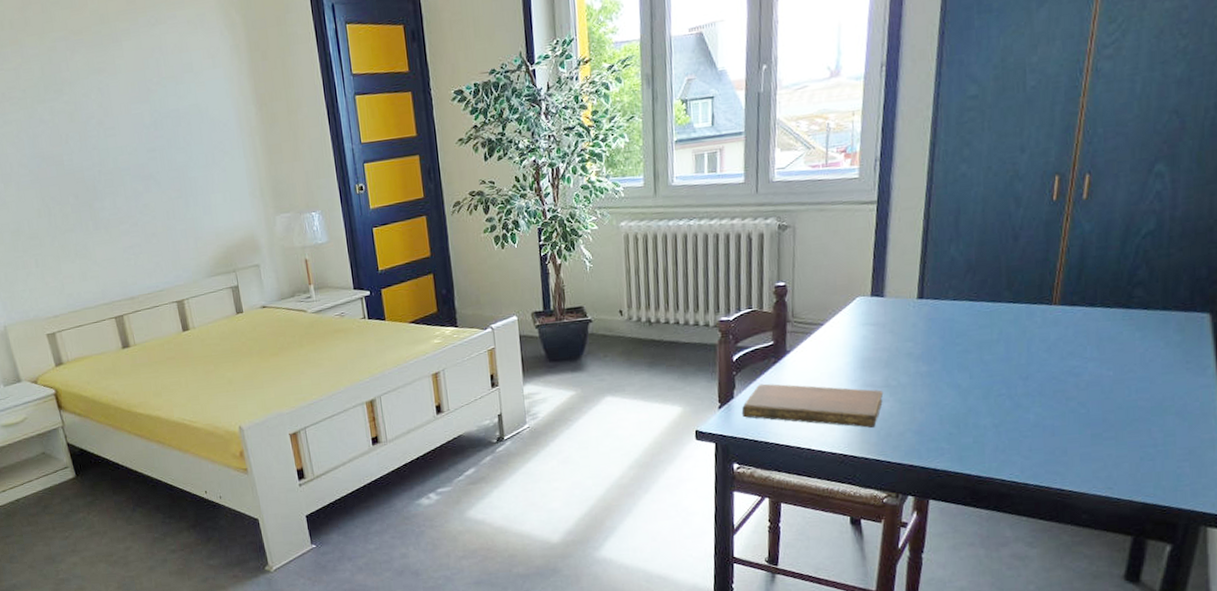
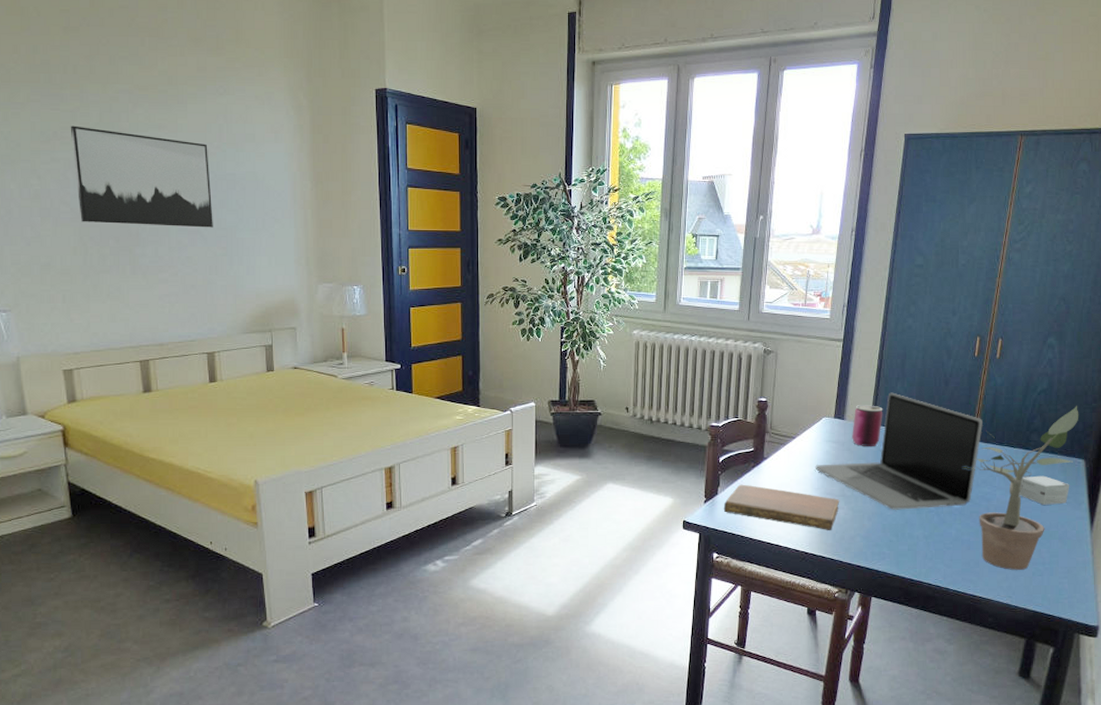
wall art: none [16,81,165,183] -> present [70,125,213,228]
laptop: none [850,257,1066,397] -> present [815,392,982,510]
can: none [894,275,934,326] -> present [852,405,883,446]
potted plant: none [1041,246,1202,457] -> present [963,405,1079,570]
small box: none [1118,338,1190,375] -> present [1018,475,1070,505]

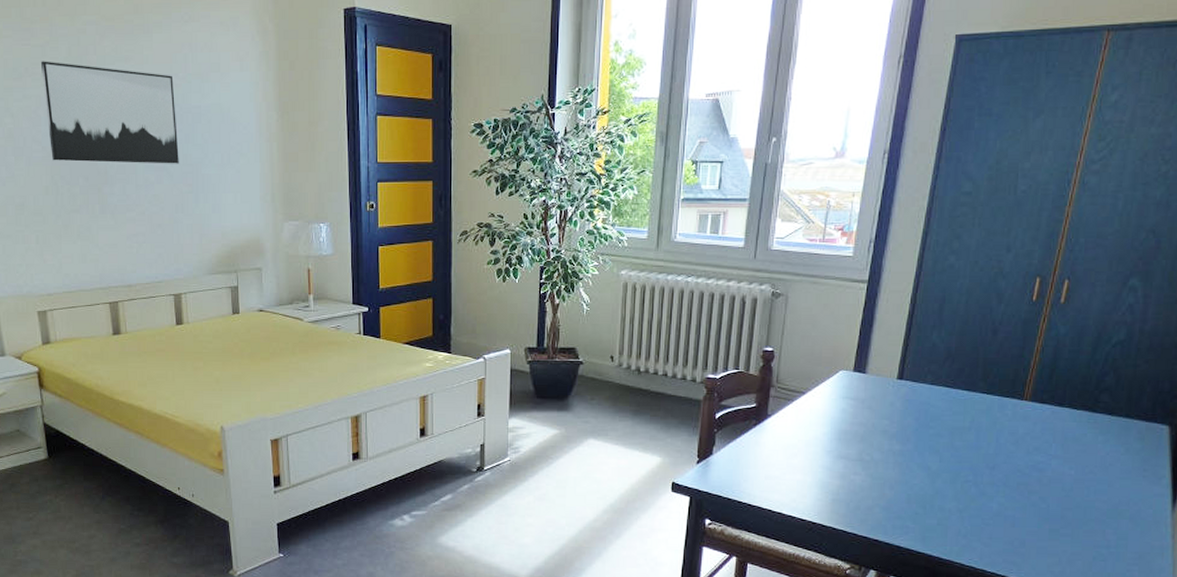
notebook: present [723,484,840,530] -> none [718,444,857,499]
laptop: present [815,392,982,510] -> none [828,342,1038,479]
can: present [852,405,883,446] -> none [874,357,914,404]
potted plant: present [963,405,1079,570] -> none [1010,360,1166,553]
small box: present [1018,475,1070,505] -> none [1080,443,1148,478]

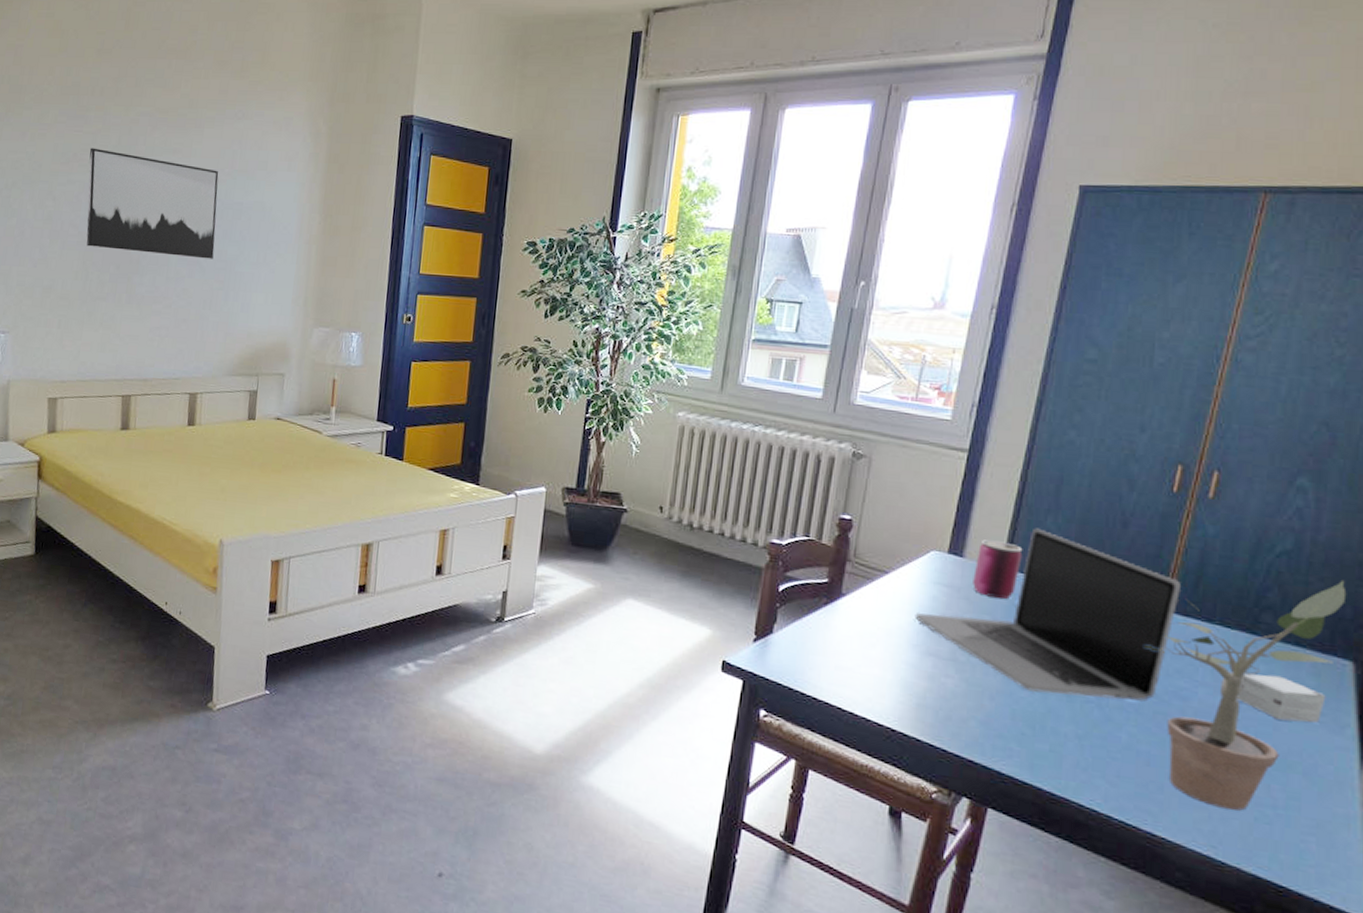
laptop: none [828,342,1038,479] -> present [914,528,1181,702]
can: none [874,357,914,404] -> present [972,539,1023,599]
potted plant: none [1010,360,1166,553] -> present [1145,579,1347,811]
small box: none [1080,443,1148,478] -> present [1236,673,1326,723]

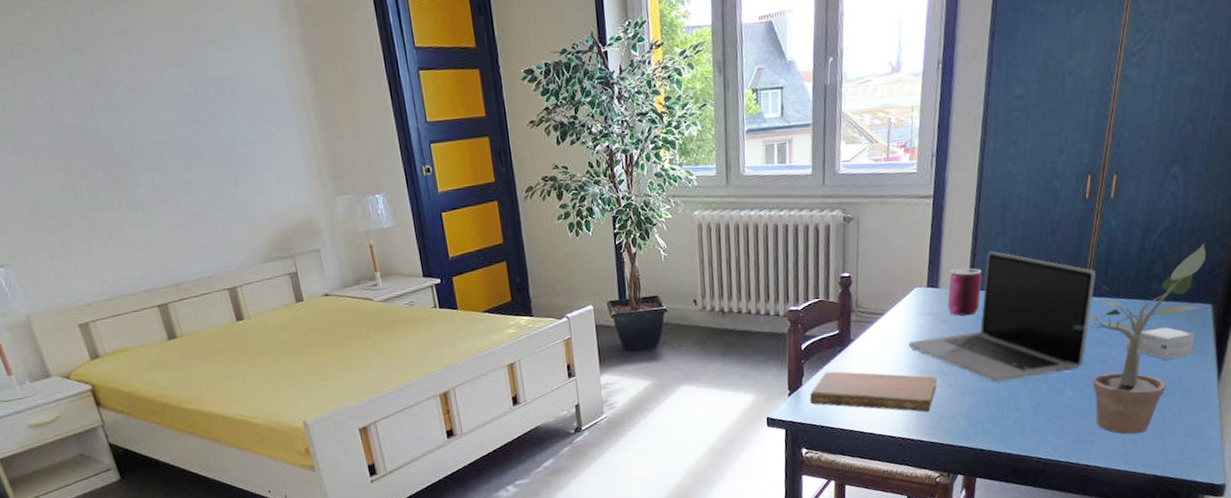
wall art: present [86,148,219,259] -> none [26,40,209,155]
notebook: none [779,624,949,705] -> present [809,371,938,412]

